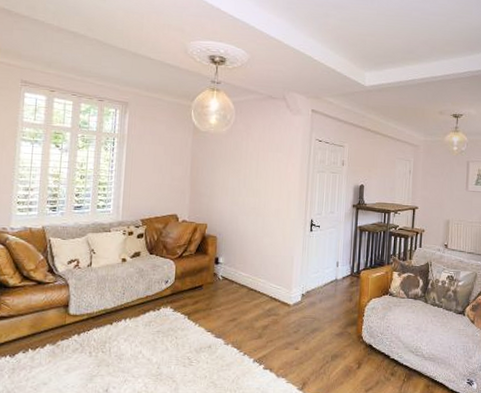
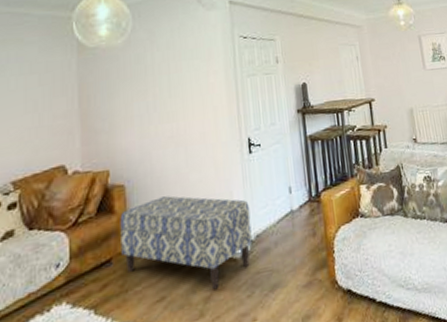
bench: none [209,250,305,322] -> present [120,196,253,290]

